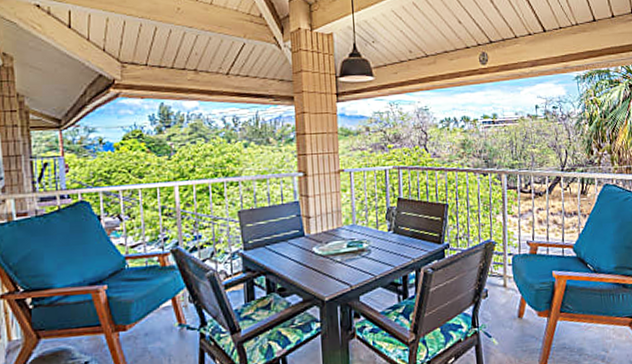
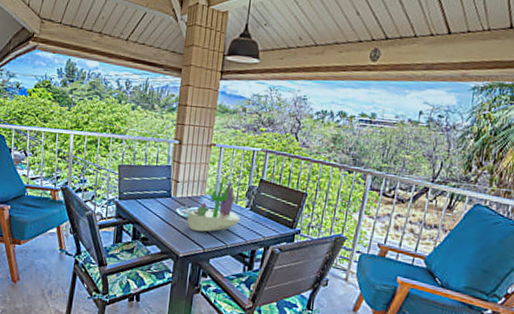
succulent planter: none [326,202,385,268] -> present [186,176,241,232]

